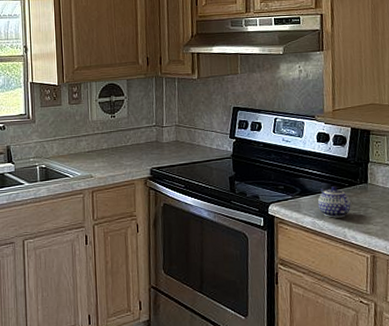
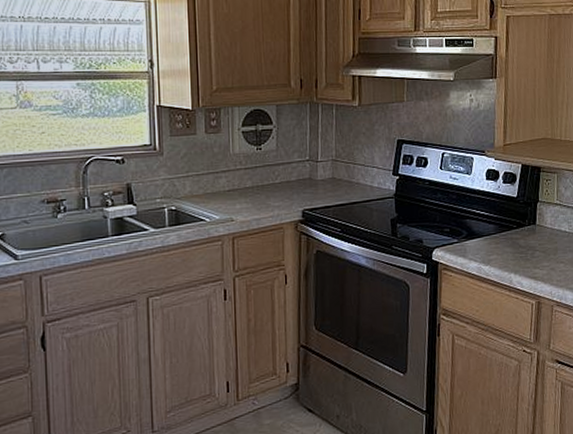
teapot: present [318,186,351,218] -> none [485,228,518,263]

